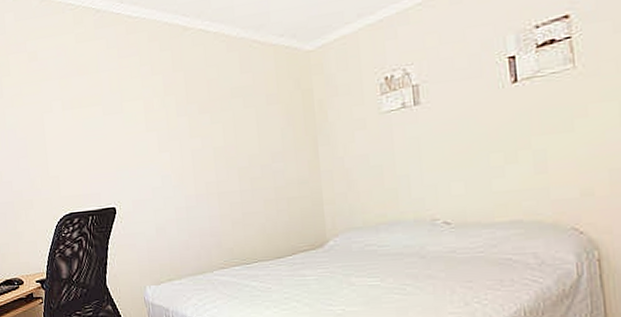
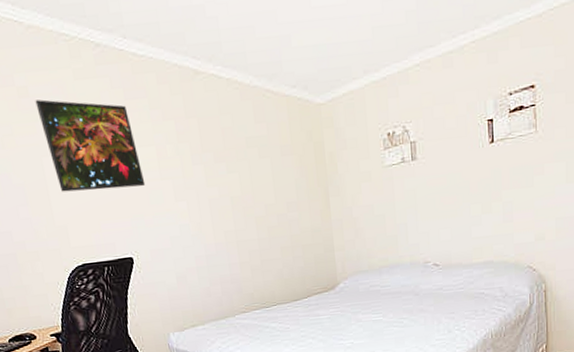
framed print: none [42,62,132,145] -> present [35,99,146,192]

